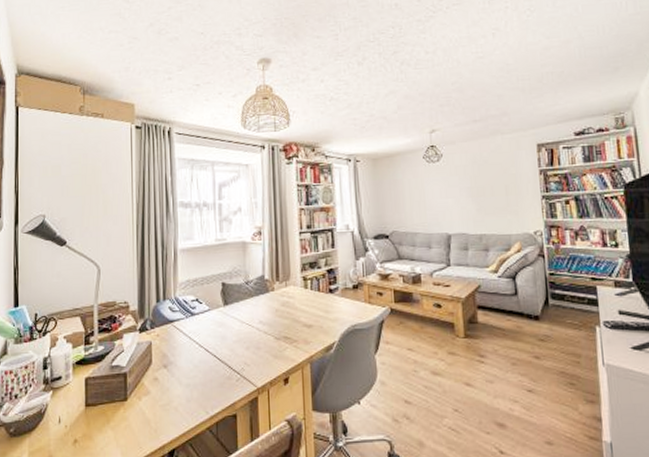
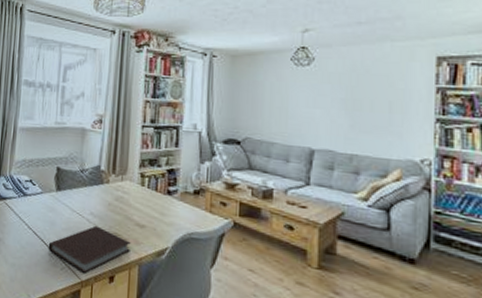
notebook: none [221,333,301,382] -> present [48,225,131,275]

